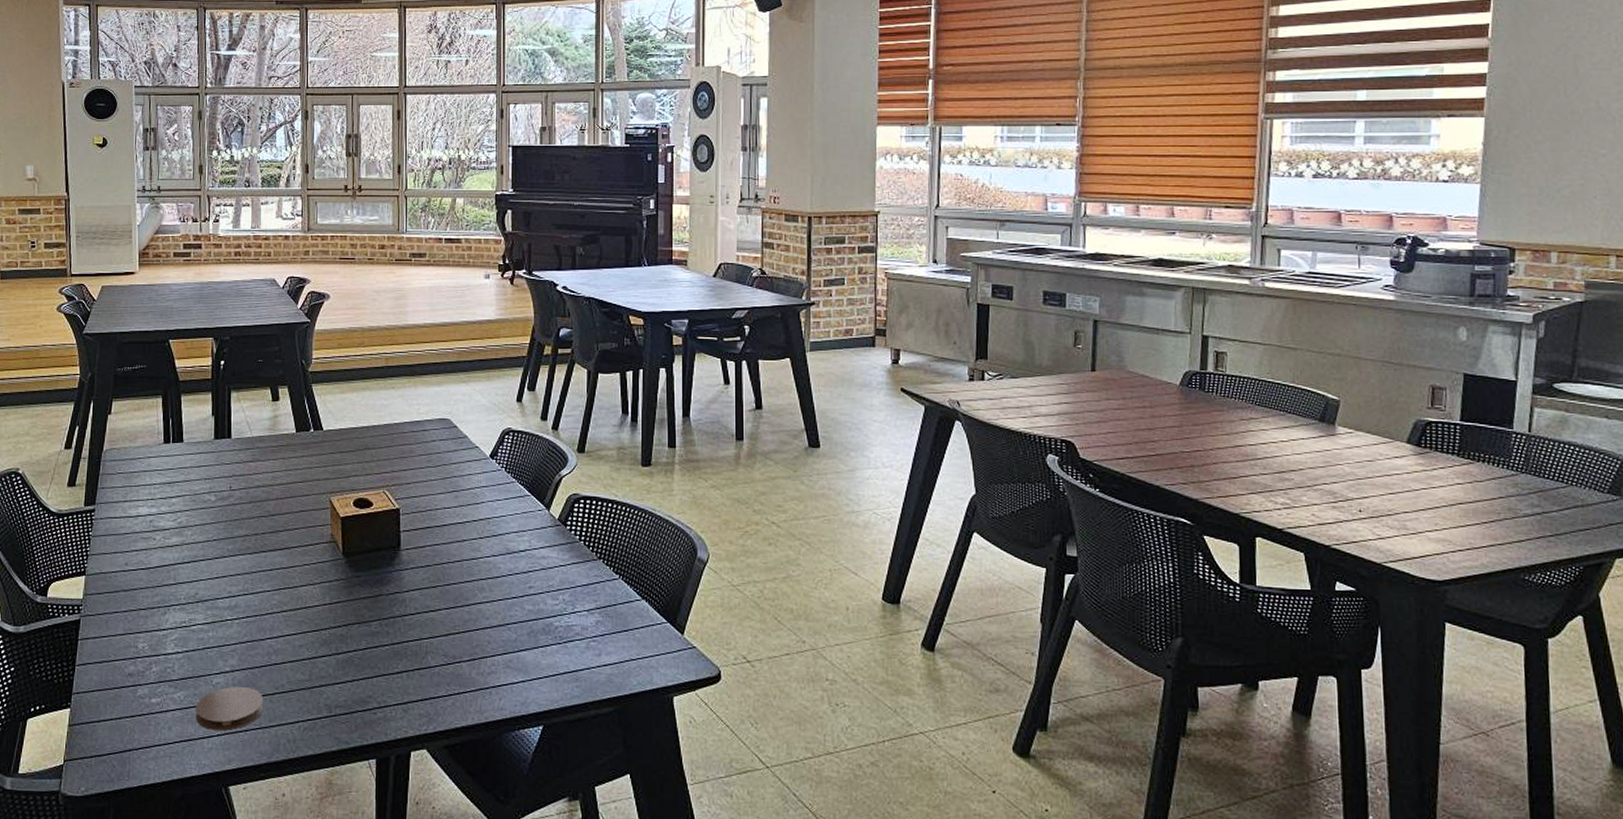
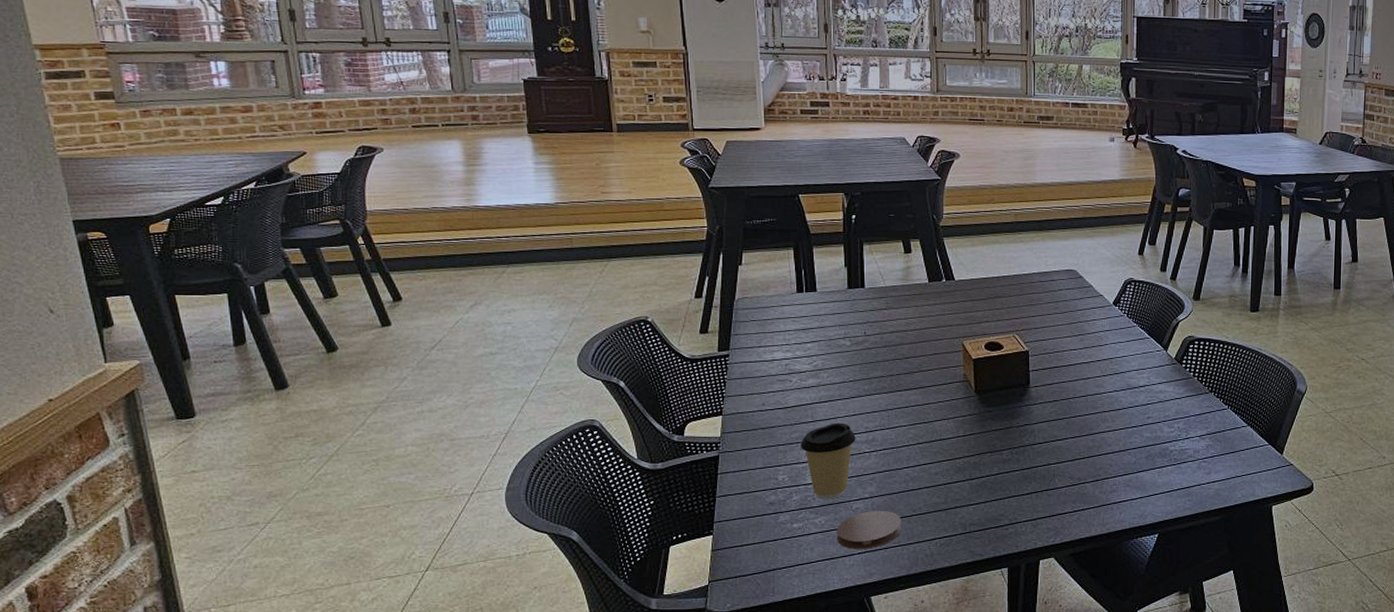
coffee cup: none [162,586,218,672] -> present [801,423,856,499]

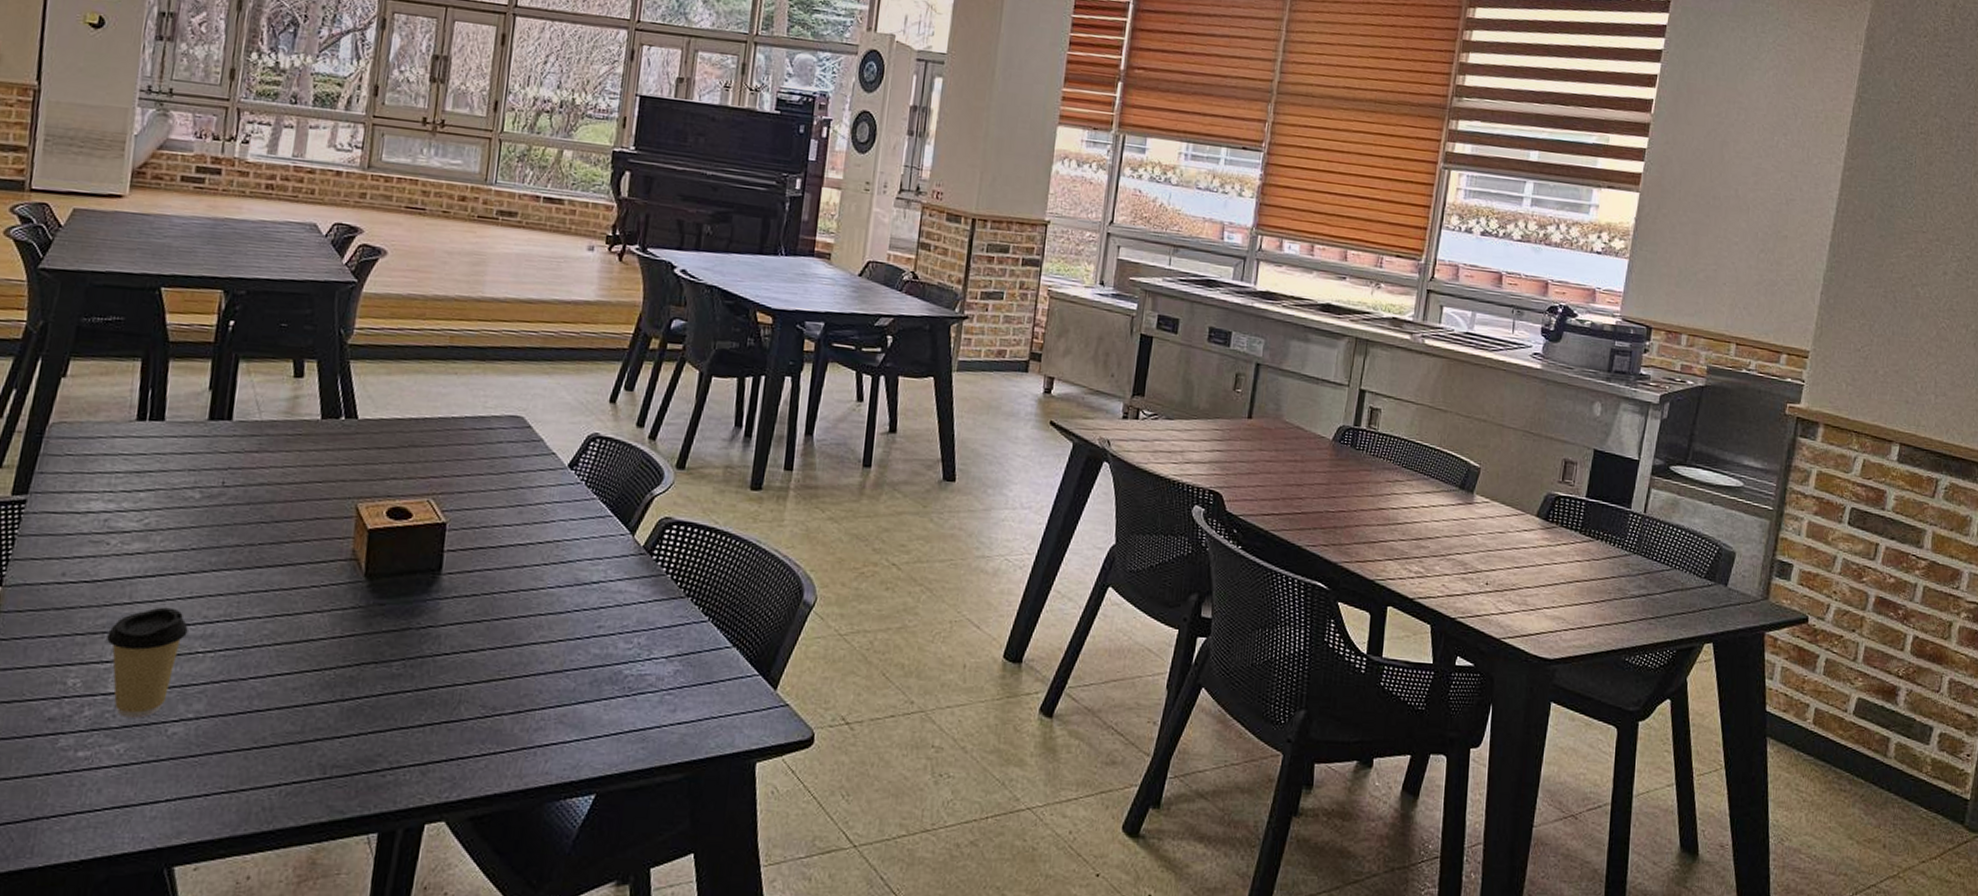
coaster: present [836,510,902,550] -> none [137,737,236,796]

